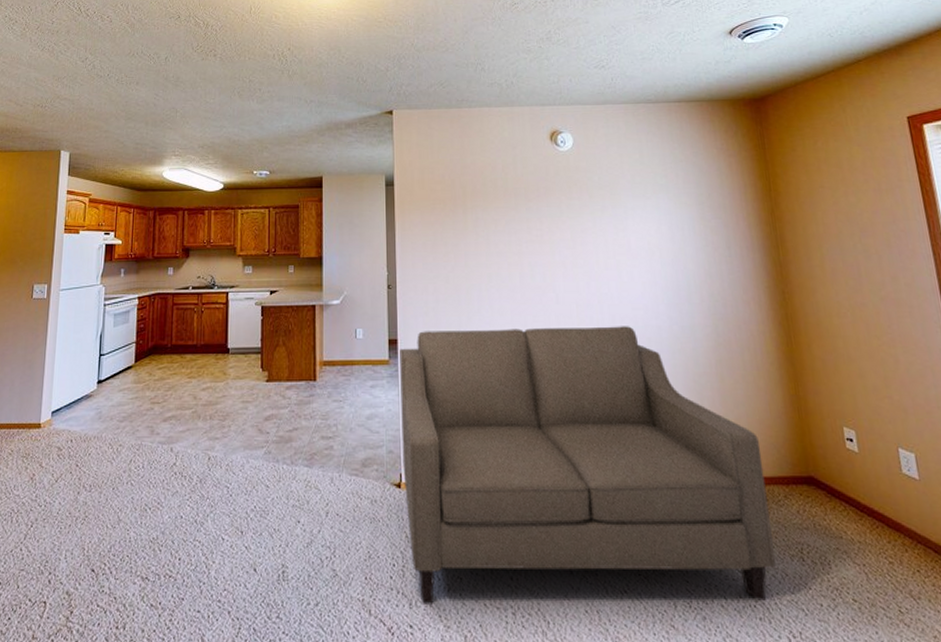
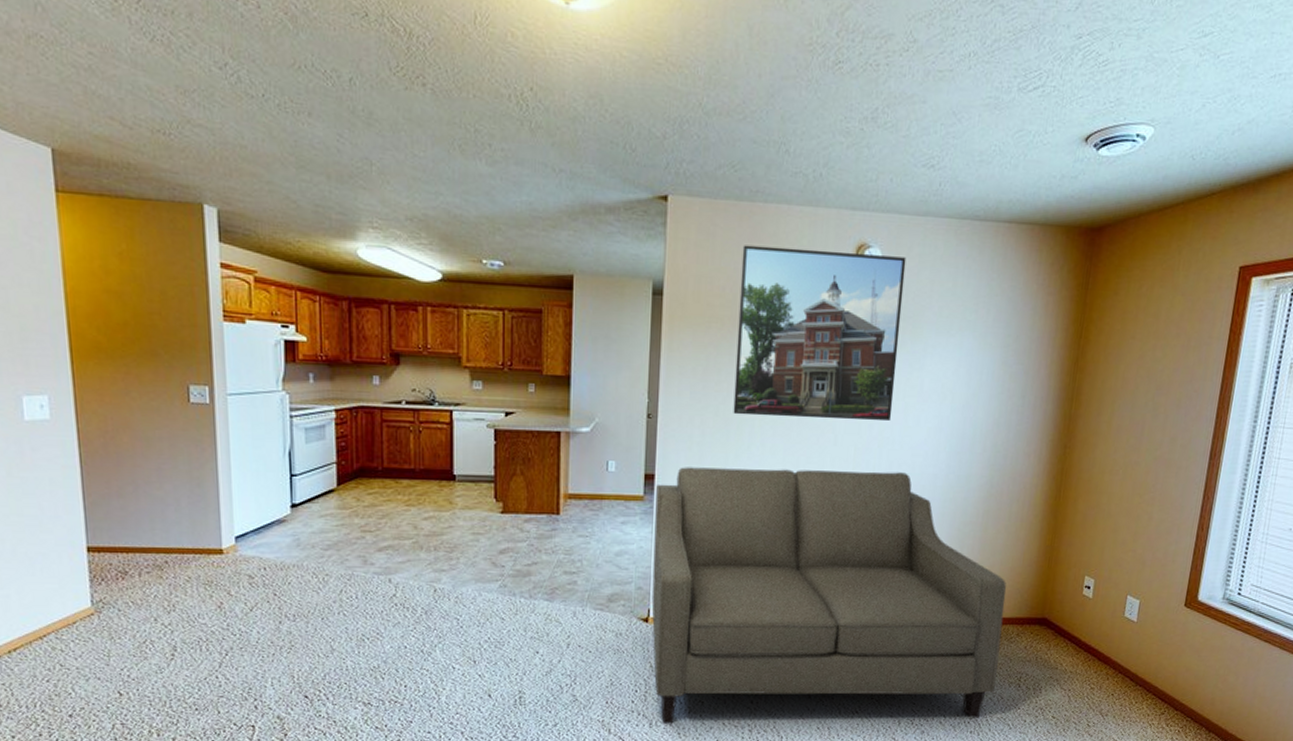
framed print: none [455,138,606,281] -> present [733,245,907,422]

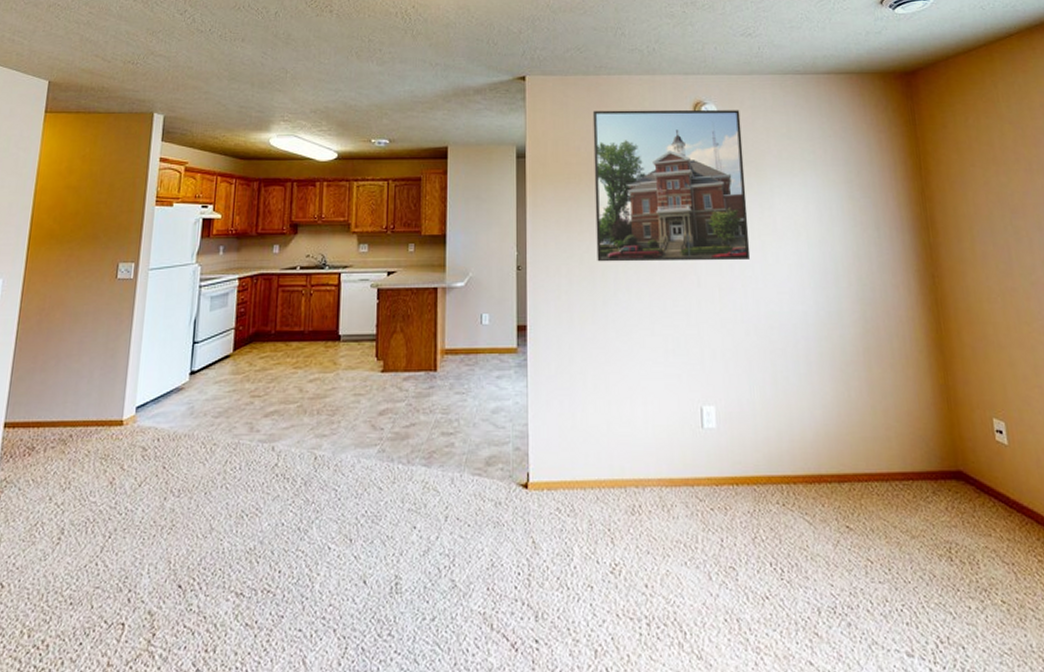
sofa: present [651,467,1007,724] -> none [529,311,924,616]

